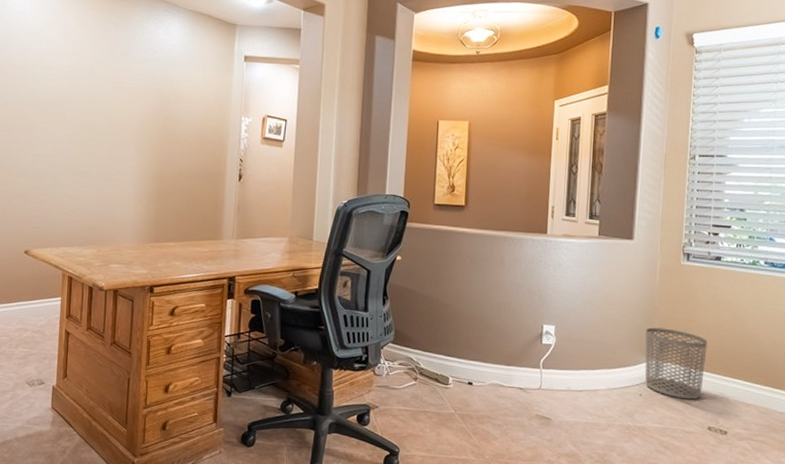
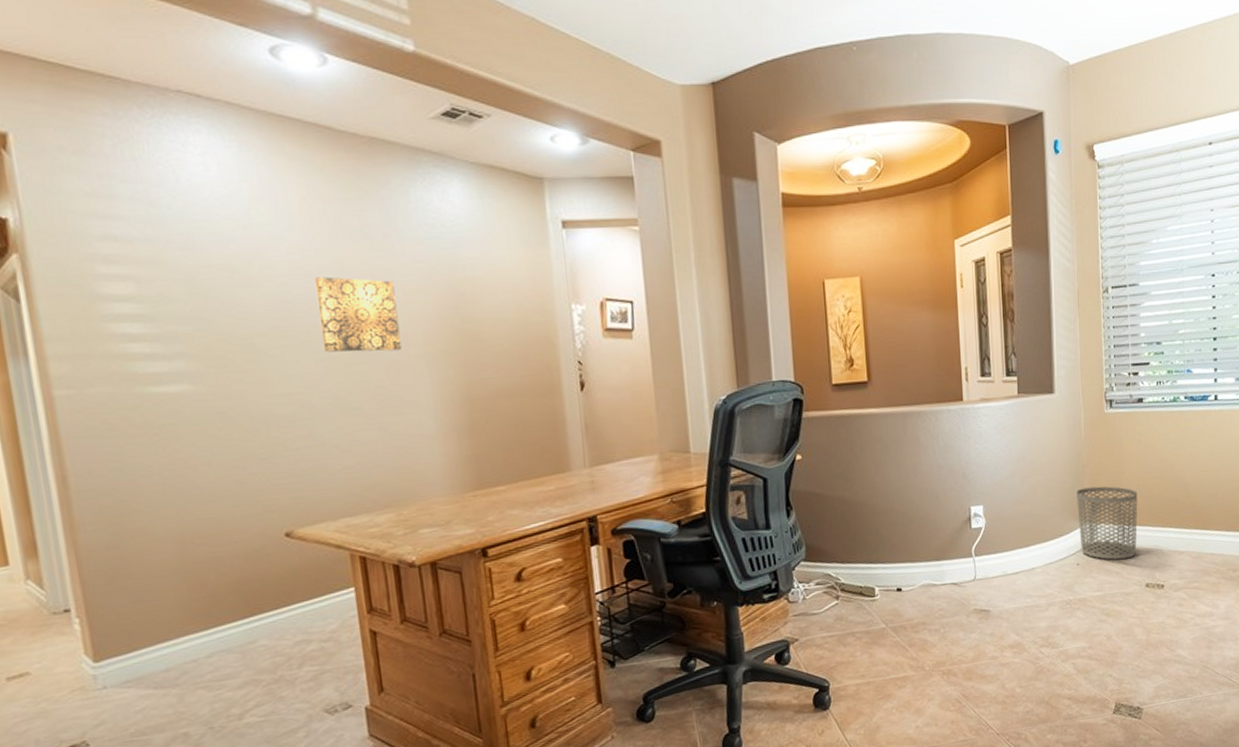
wall art: none [71,78,124,135] -> present [314,276,402,352]

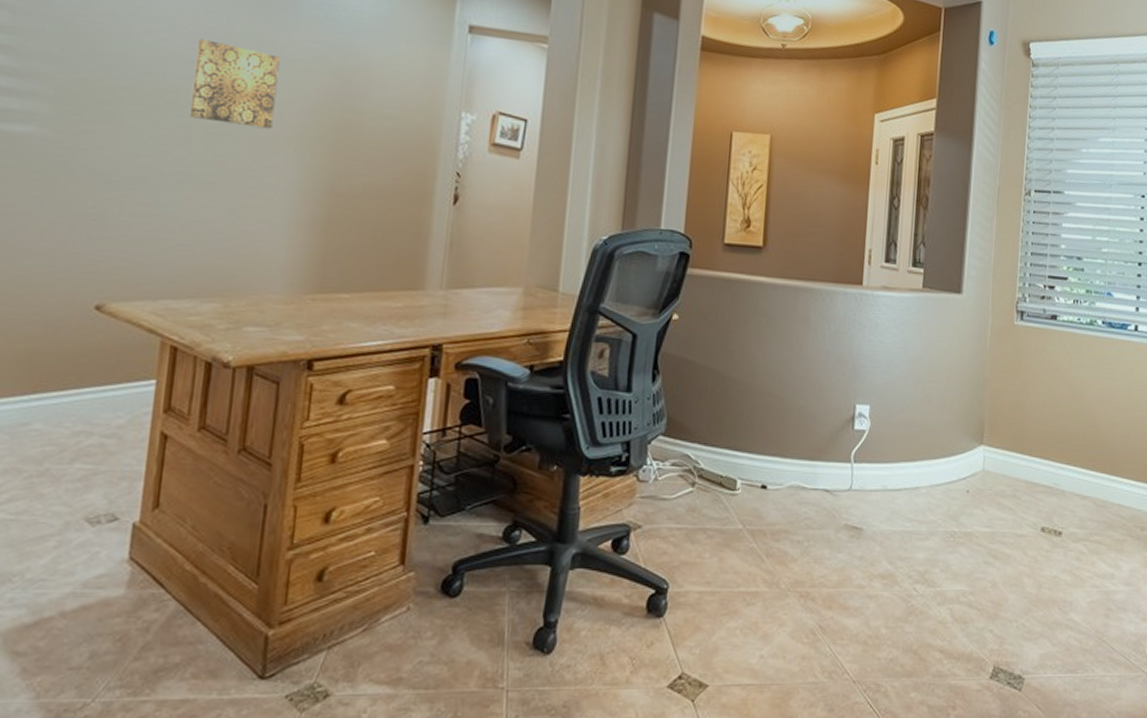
waste bin: present [1076,486,1138,560] -> none [972,404,1042,495]

